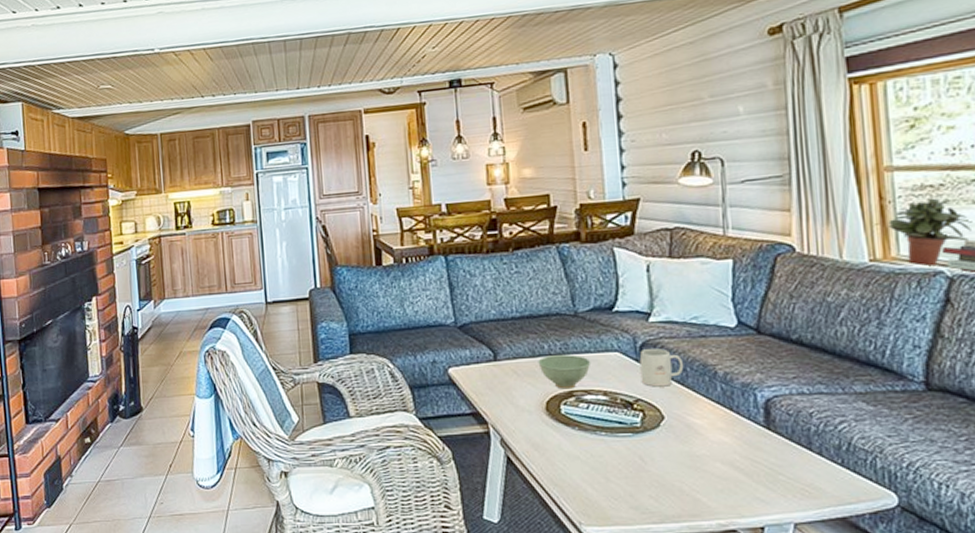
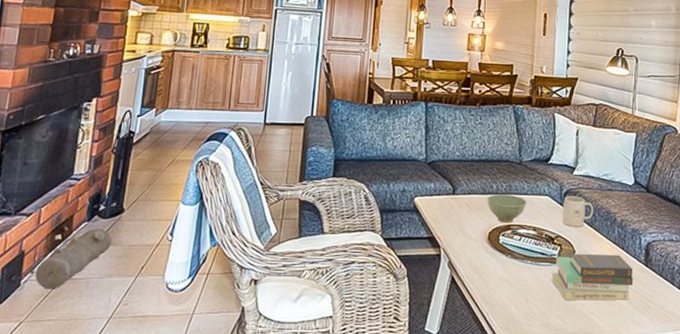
decorative log: none [73,429,137,492] -> present [35,228,112,290]
books: none [635,417,752,477] -> present [551,253,634,301]

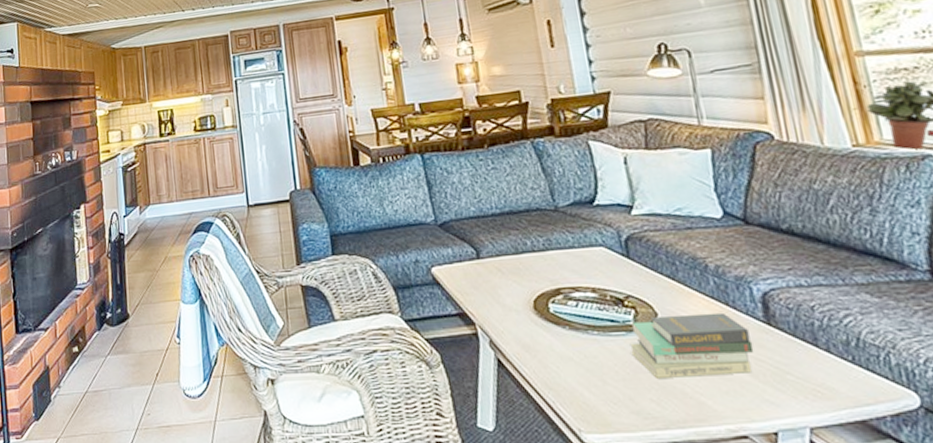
decorative log: present [35,228,112,290] -> none [61,337,124,403]
bowl: present [487,194,527,223] -> none [522,250,577,287]
mug: present [562,195,594,227] -> none [625,241,673,283]

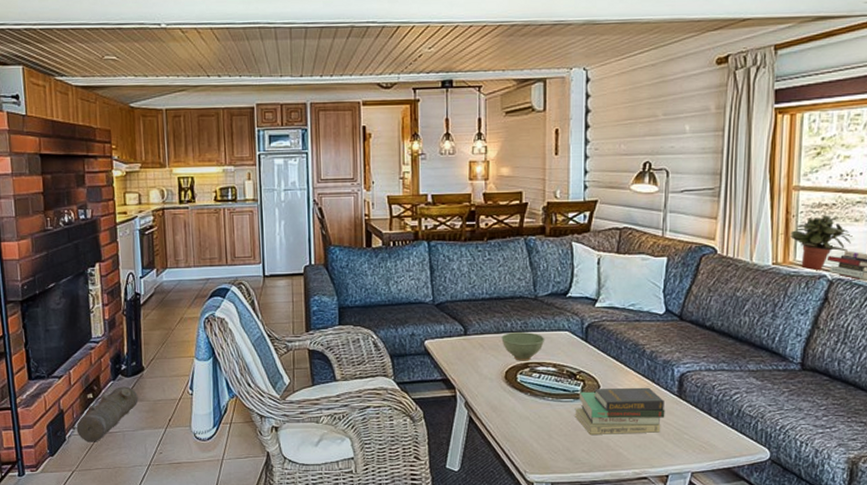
decorative log: none [61,337,124,403] -> present [76,386,138,442]
bowl: none [522,250,577,287] -> present [501,332,545,361]

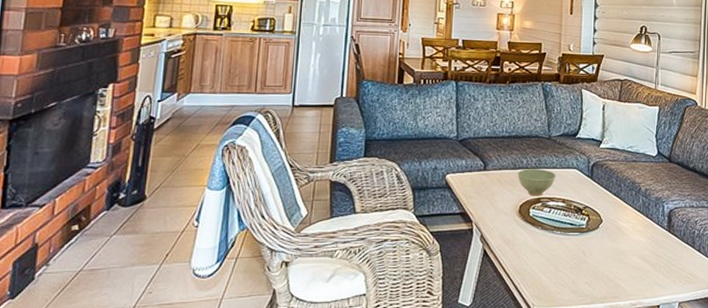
decorative log: present [76,386,138,442] -> none [50,217,134,282]
books: present [575,387,665,435] -> none [580,222,657,267]

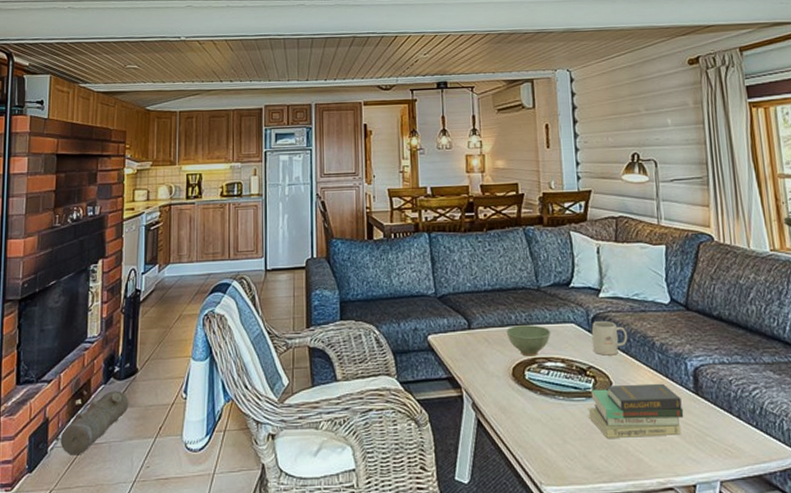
decorative log: none [50,217,134,282] -> present [60,390,129,456]
books: none [580,222,657,267] -> present [588,383,684,438]
mug: none [590,167,620,198] -> present [591,320,628,356]

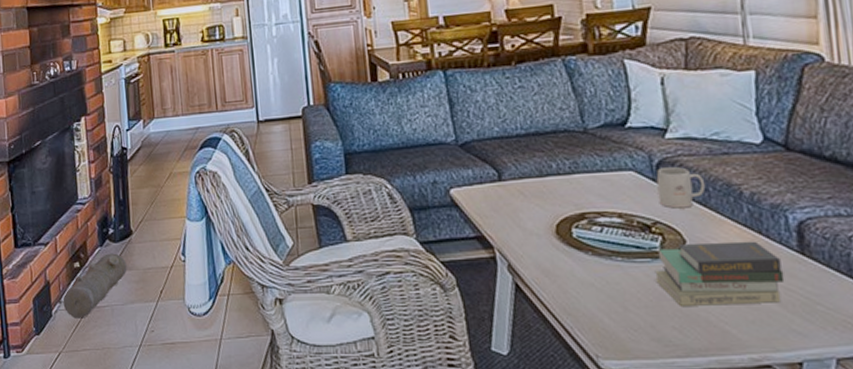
bowl: present [506,325,551,357] -> none [546,174,604,211]

